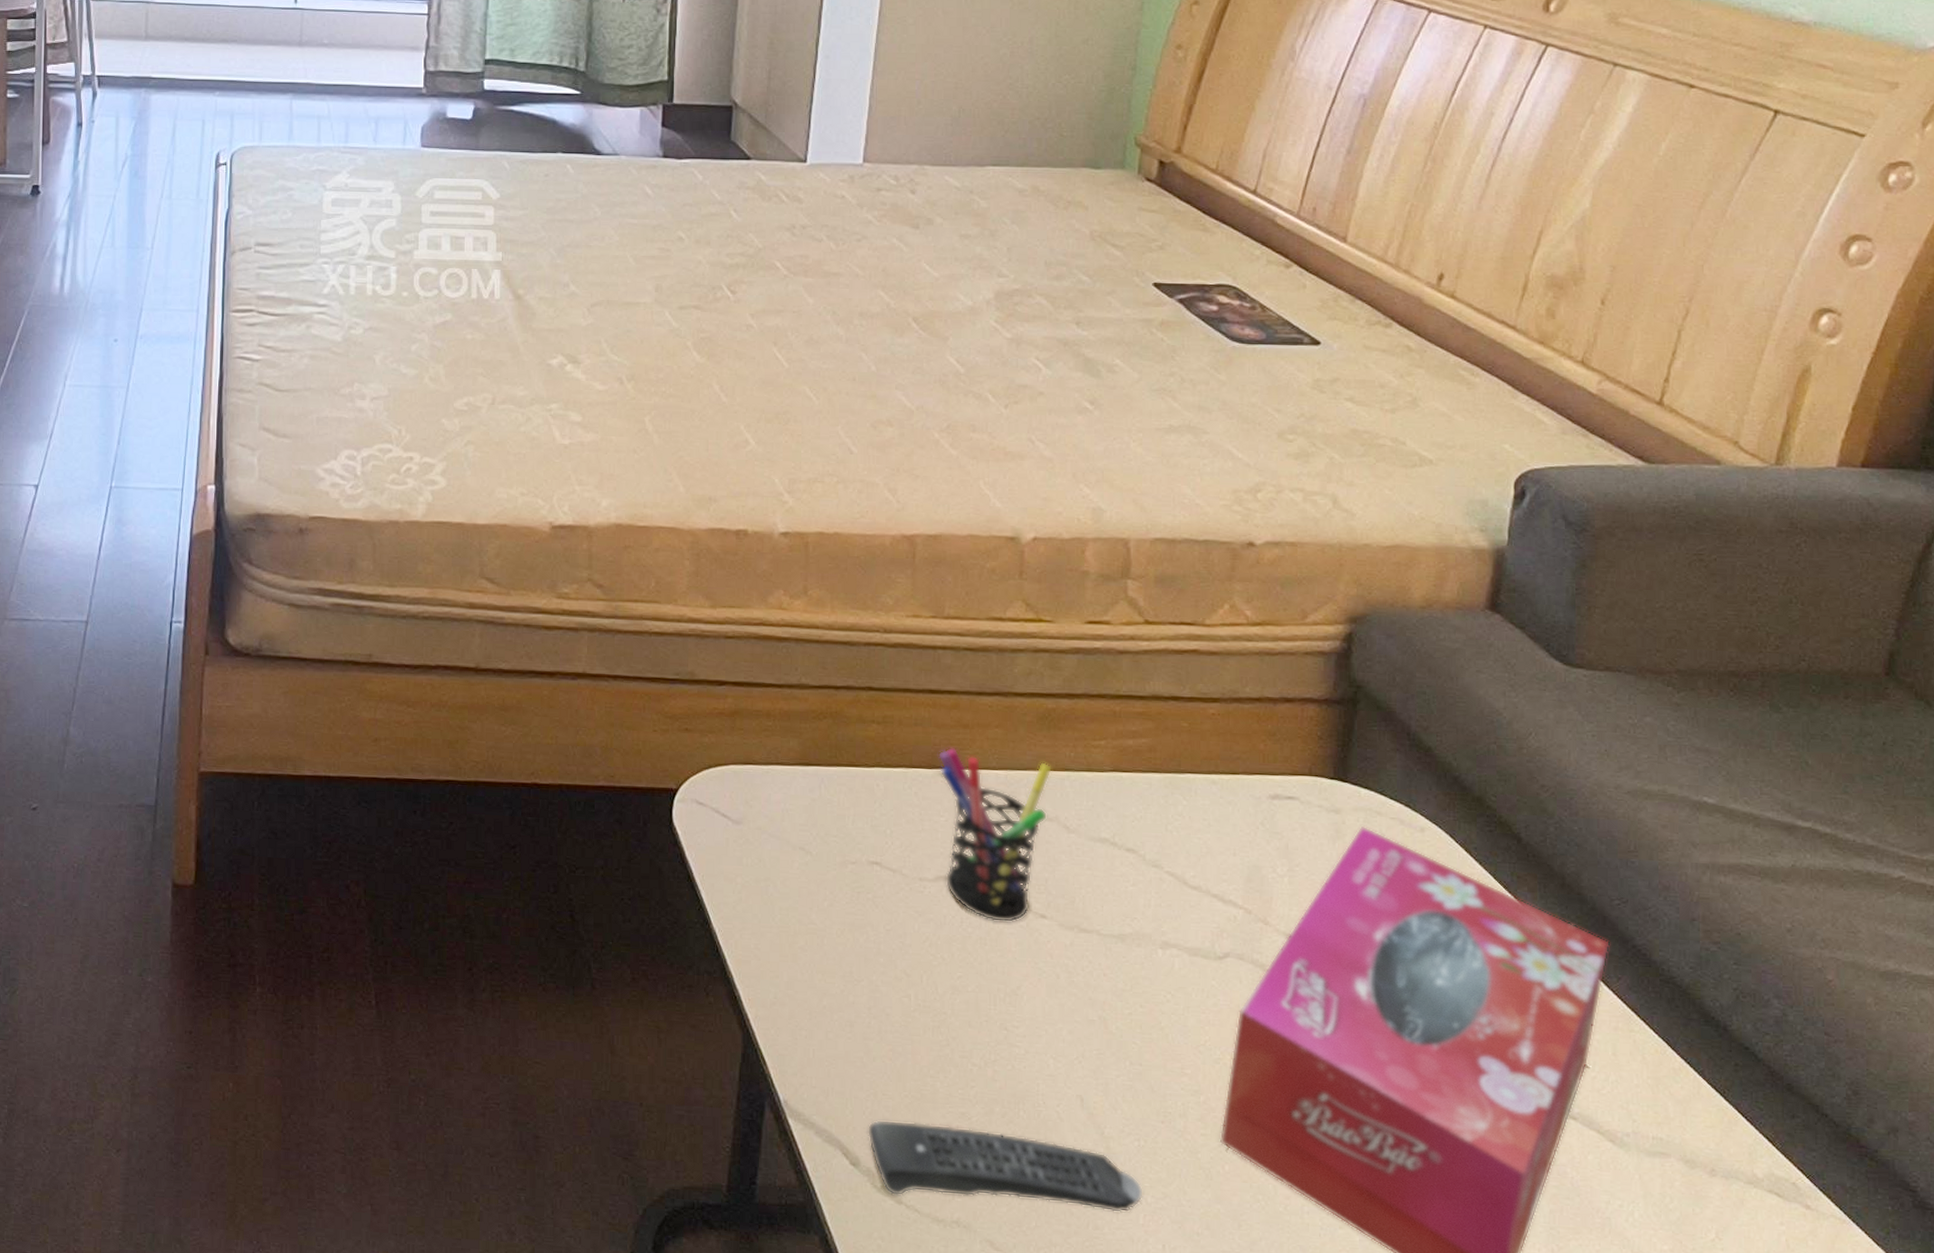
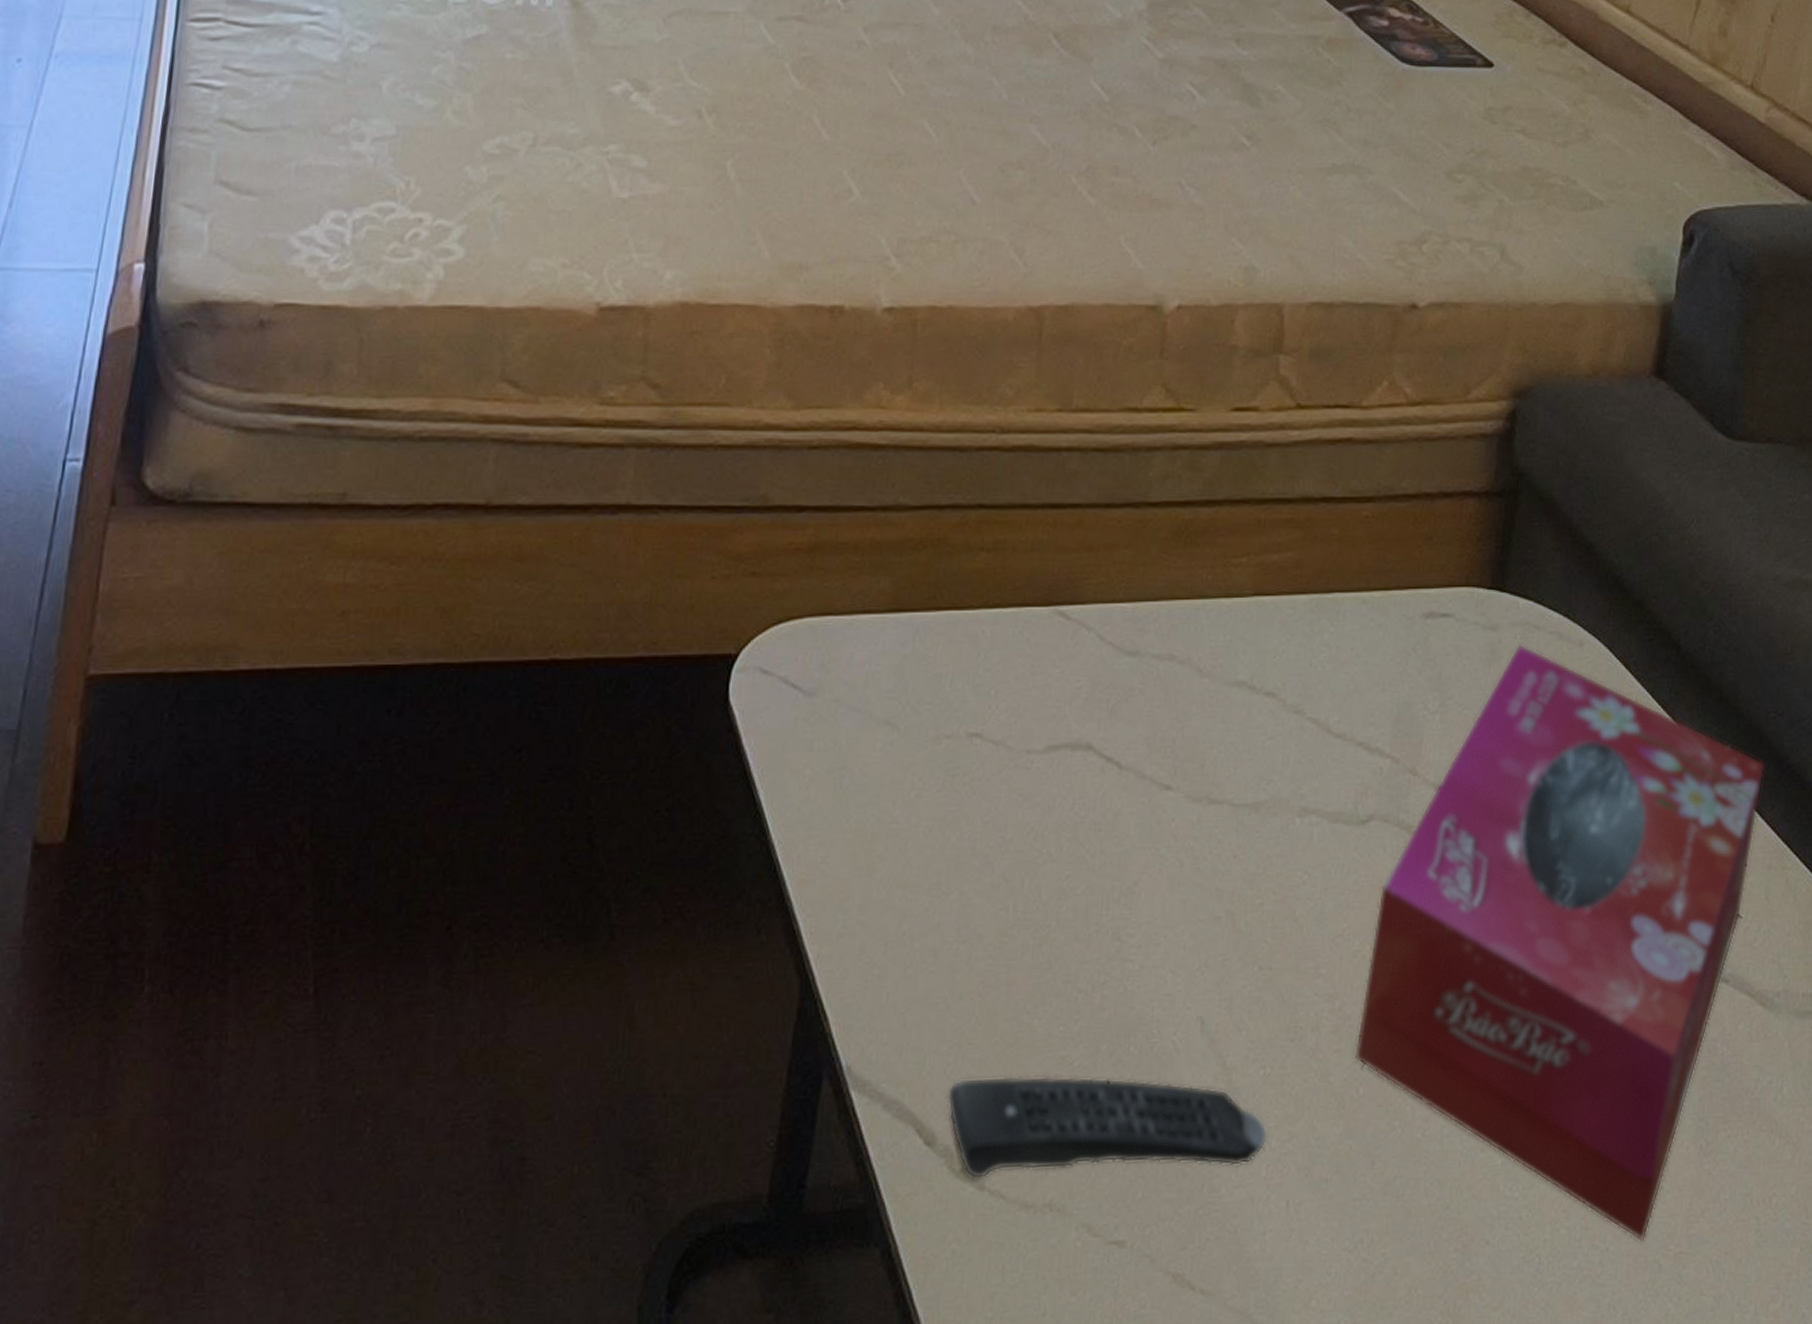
pen holder: present [938,747,1052,923] -> none [1056,576,1186,800]

